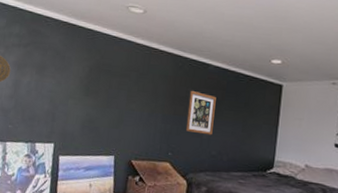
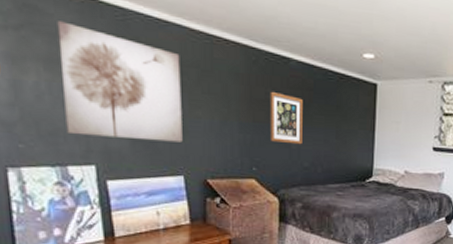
wall art: none [40,40,126,129] -> present [57,21,183,143]

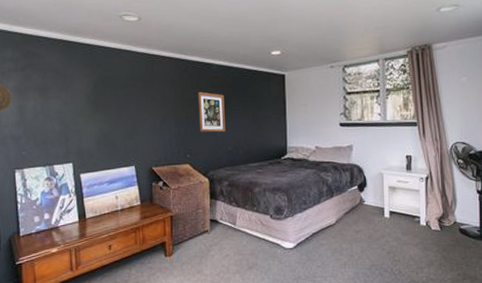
wall art: present [57,21,183,143] -> none [47,60,133,141]

